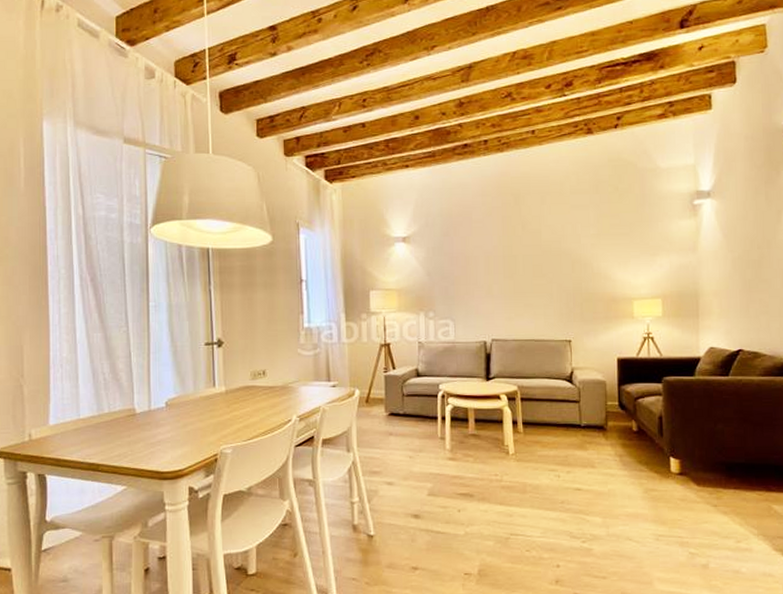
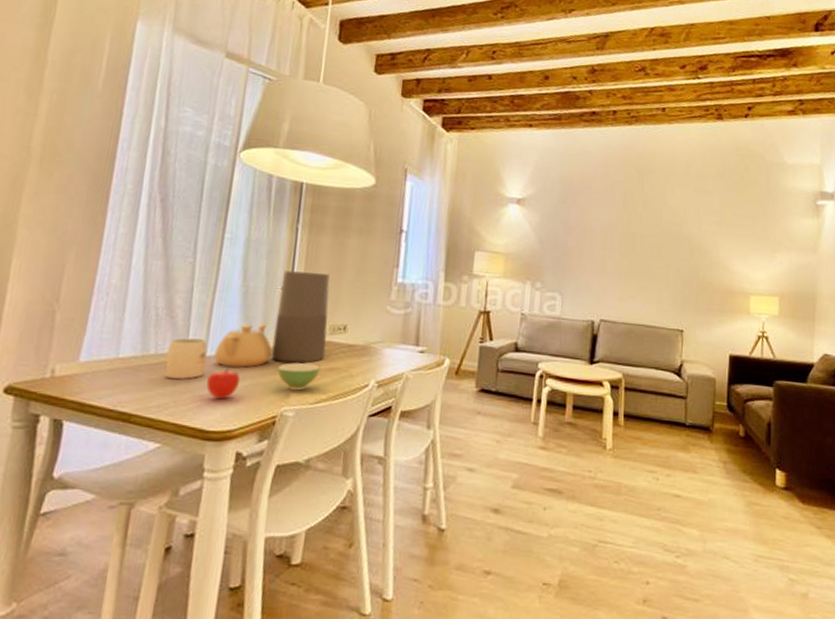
mug: none [119,395,151,432] -> present [165,337,208,380]
fruit: none [155,417,183,445] -> present [206,368,241,400]
teapot: none [157,376,205,417] -> present [214,322,272,368]
vase: none [204,326,251,408] -> present [271,270,330,364]
bowl: none [211,406,248,431] -> present [276,362,321,391]

